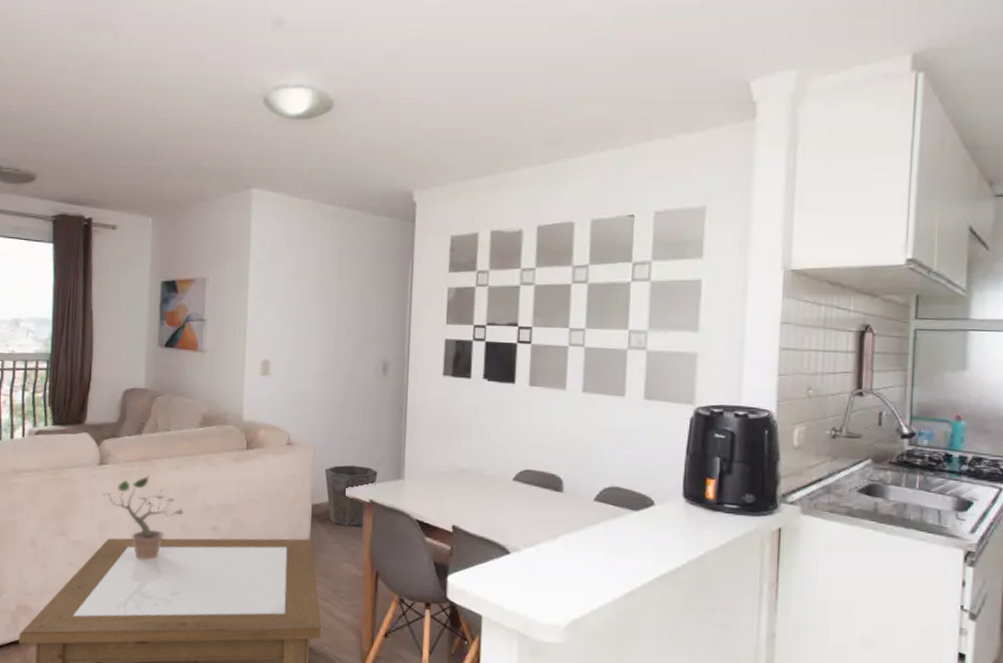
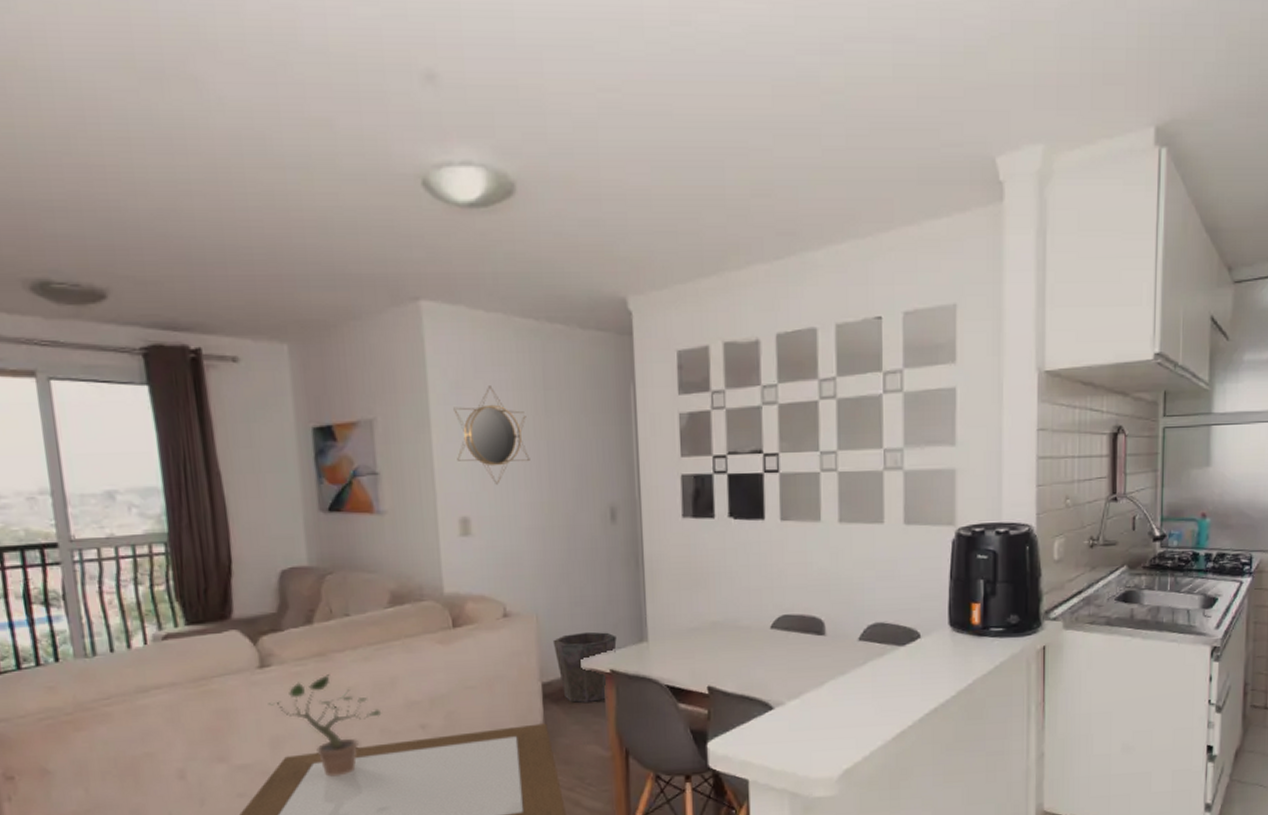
home mirror: none [265,257,323,336] -> present [453,386,531,485]

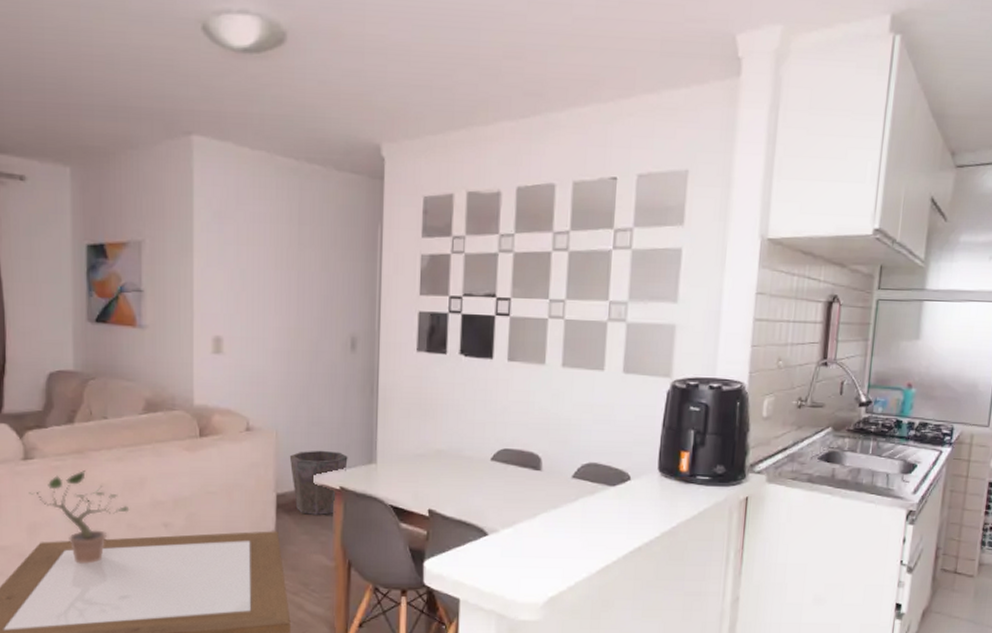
home mirror: present [453,386,531,485] -> none [215,217,282,309]

